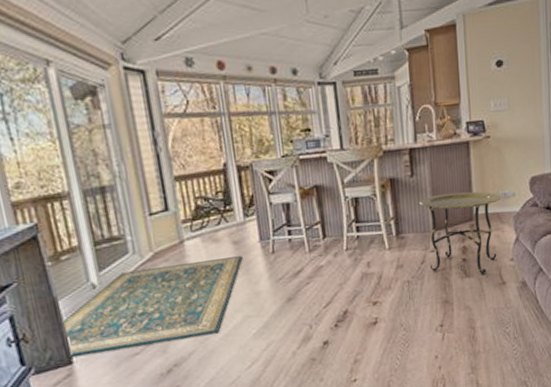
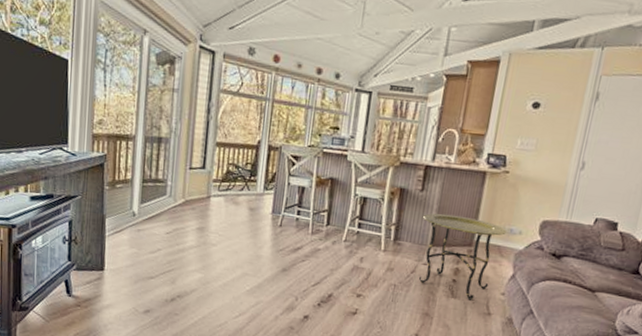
rug: present [61,256,243,359] -> none [102,209,254,281]

